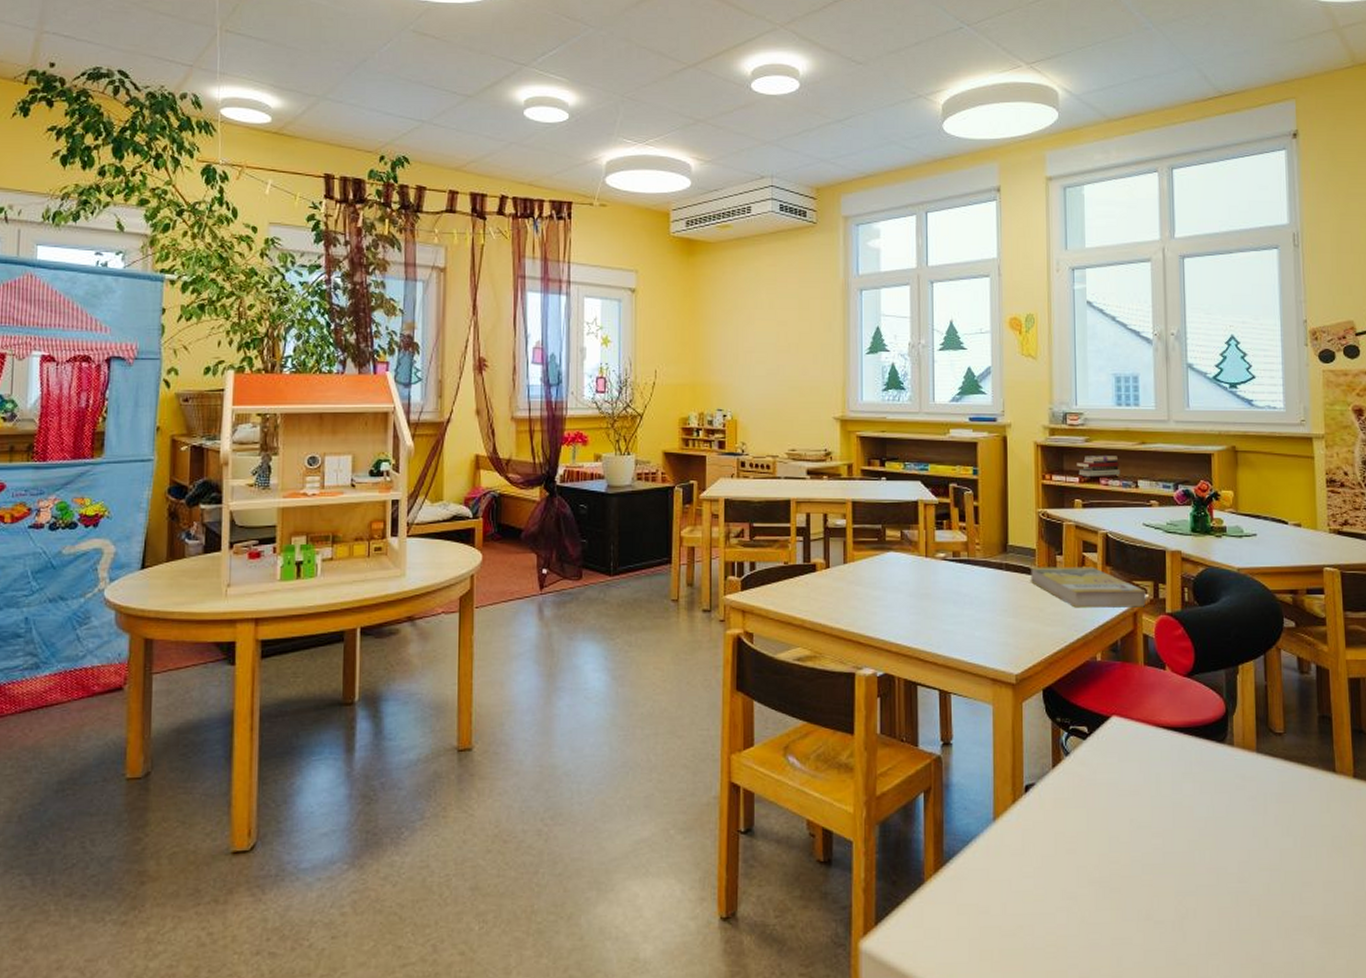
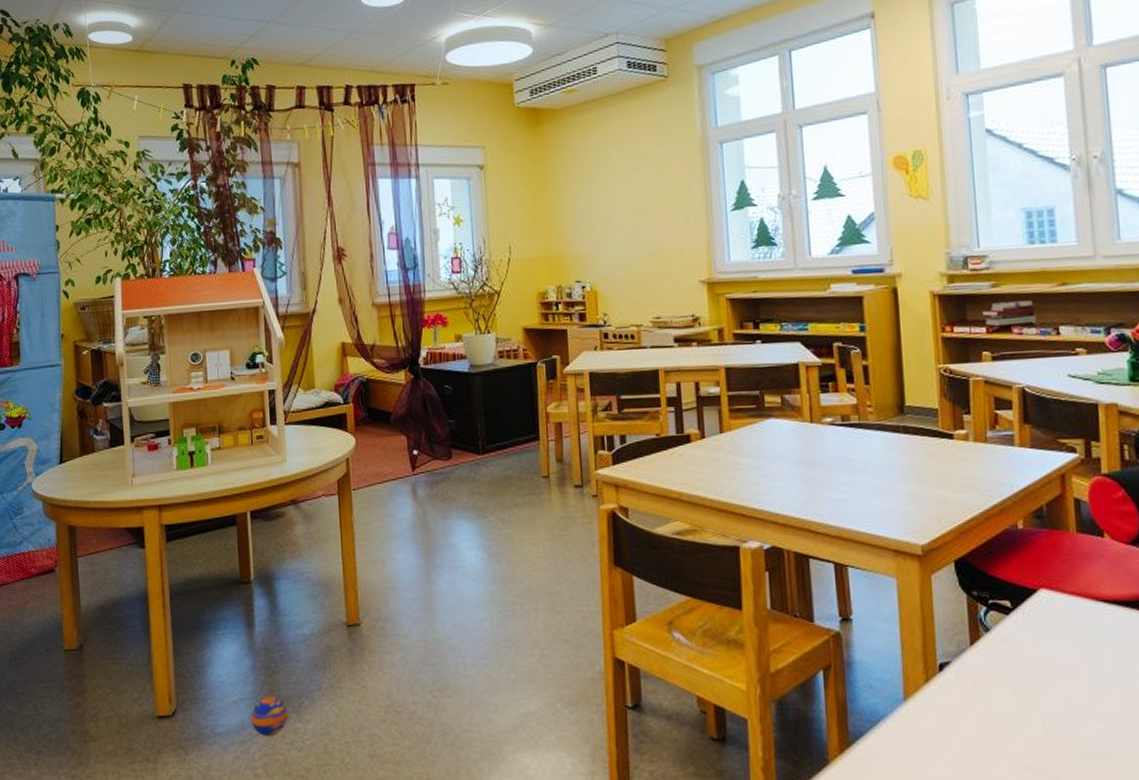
ball: none [342,826,385,872] -> present [251,696,288,737]
book: present [1030,566,1146,608] -> none [933,425,1076,472]

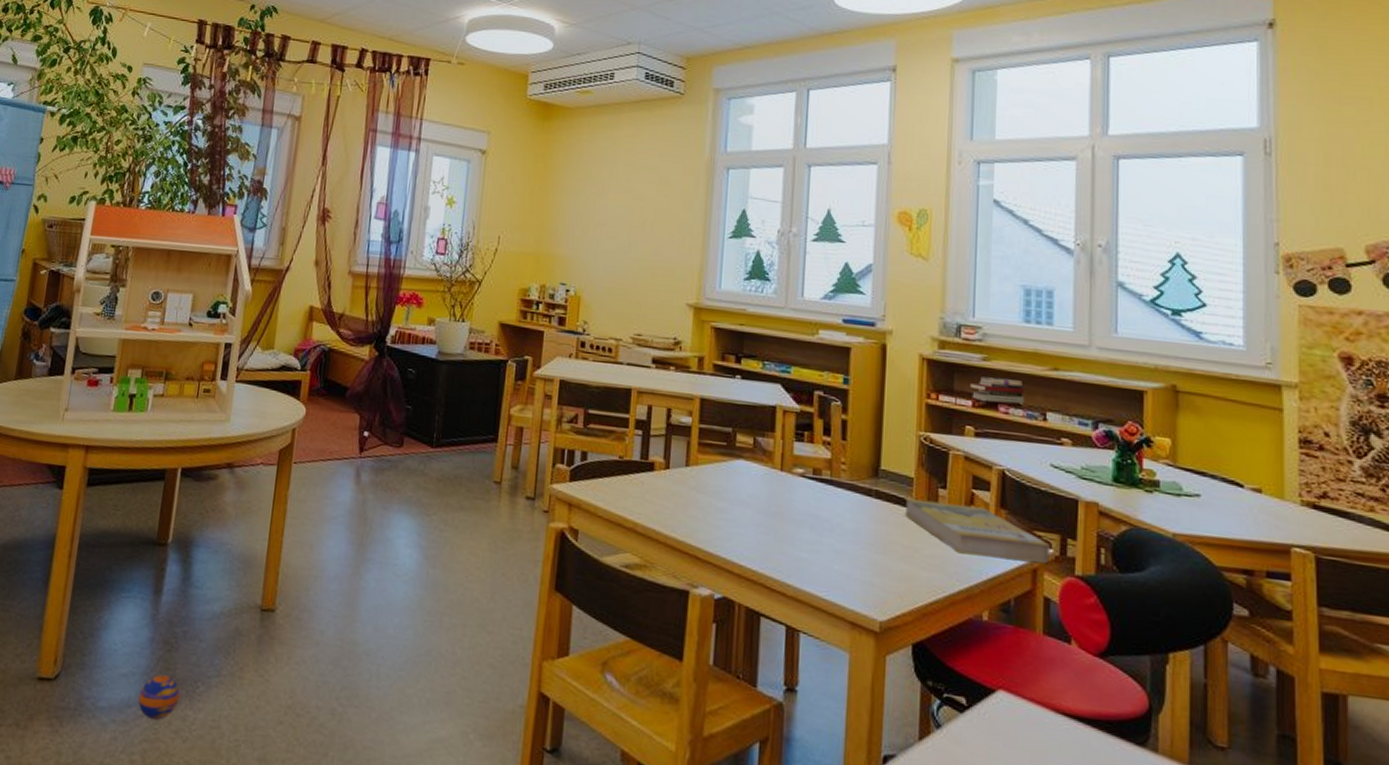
book: none [933,425,1076,472] -> present [904,498,1050,565]

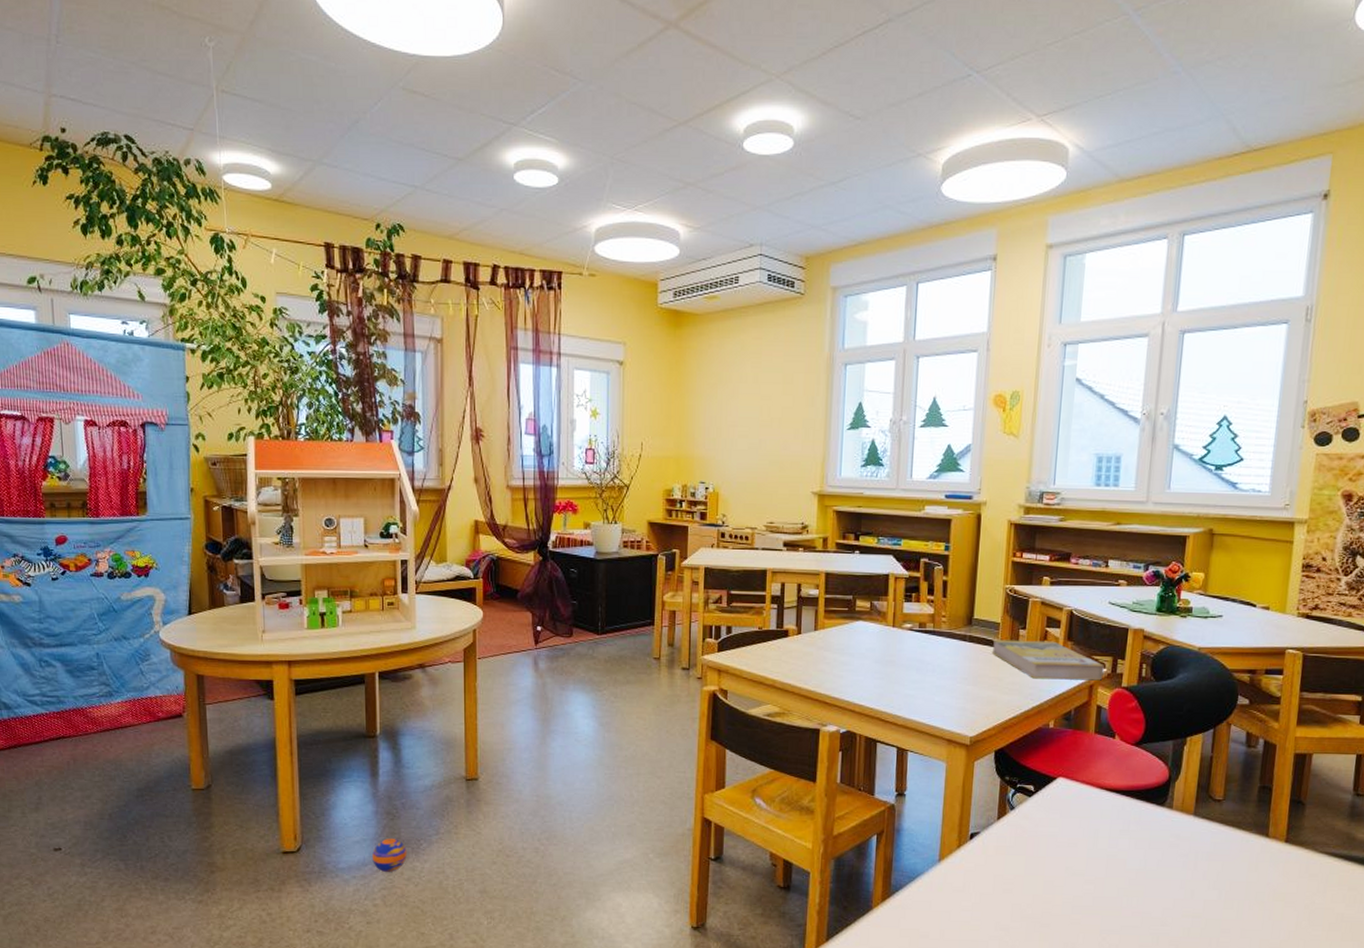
books: present [970,376,1025,406] -> none [1049,534,1092,557]

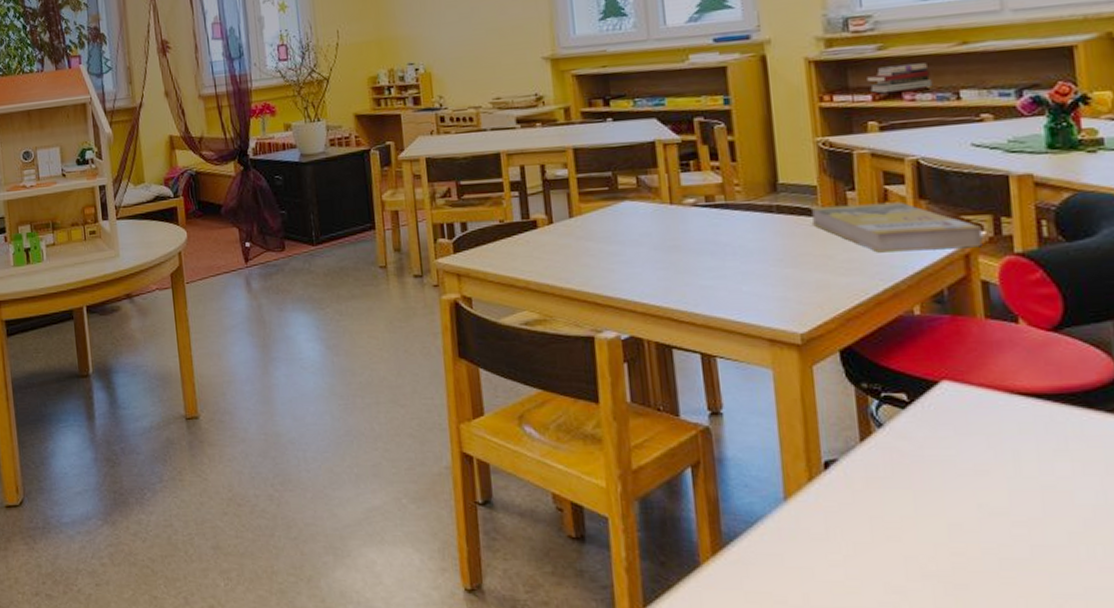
ball: present [372,837,407,873] -> none [95,487,132,527]
books: none [1049,534,1092,557] -> present [867,62,933,94]

